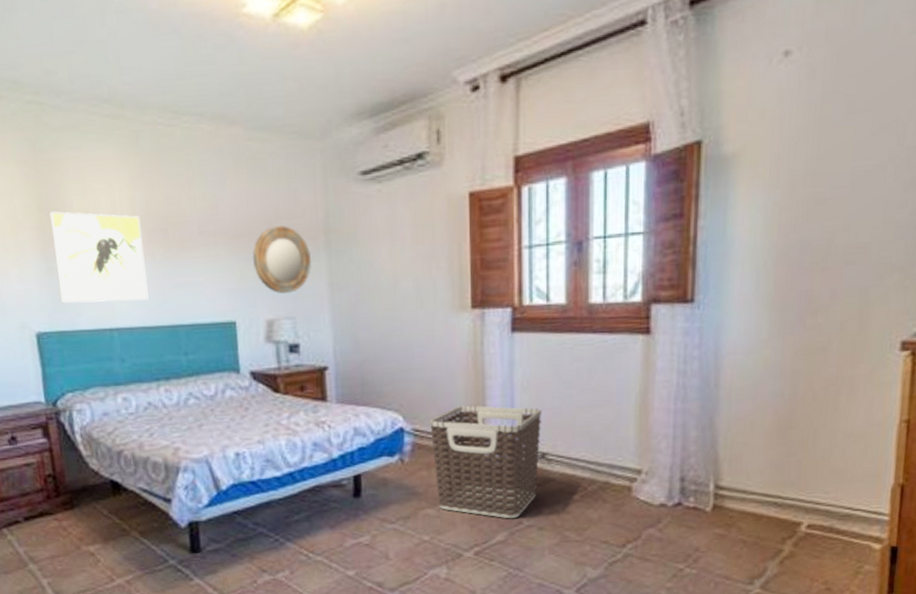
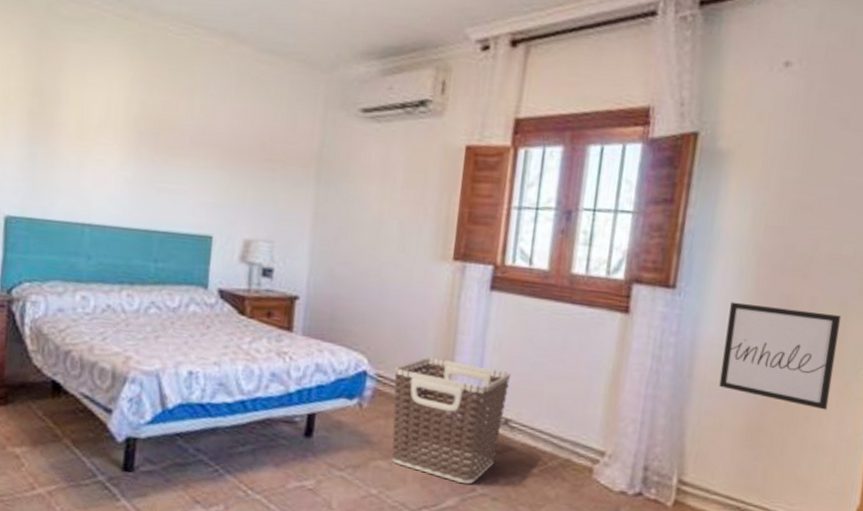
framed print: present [49,211,148,303] -> none [38,98,134,201]
home mirror: present [253,226,311,293] -> none [240,148,300,216]
wall art: none [746,303,863,399] -> present [719,301,842,410]

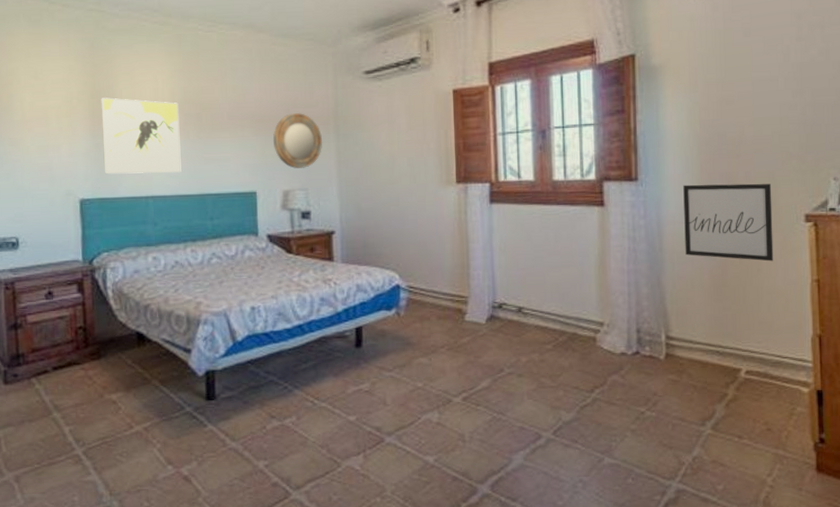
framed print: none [38,98,134,201] -> present [101,97,181,174]
home mirror: none [240,148,300,216] -> present [273,113,322,169]
clothes hamper: present [391,357,511,485] -> none [422,265,518,367]

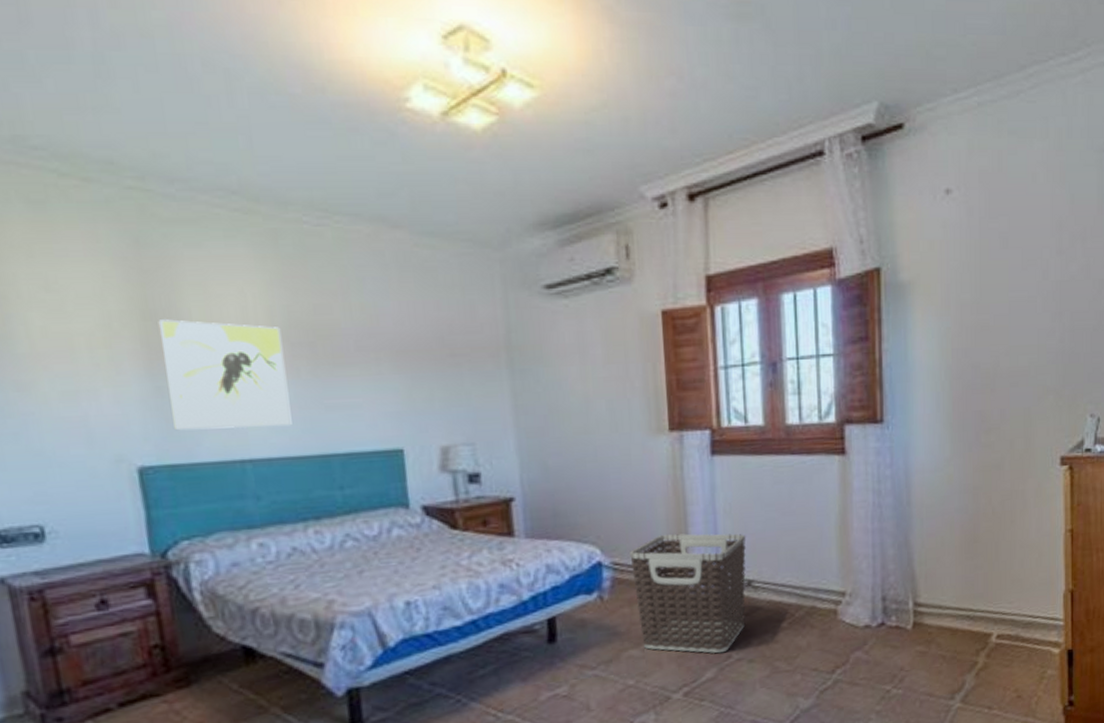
home mirror: present [273,113,322,169] -> none [422,341,492,417]
clothes hamper: none [422,265,518,367] -> present [629,533,746,654]
wall art: present [683,183,774,262] -> none [933,422,1028,512]

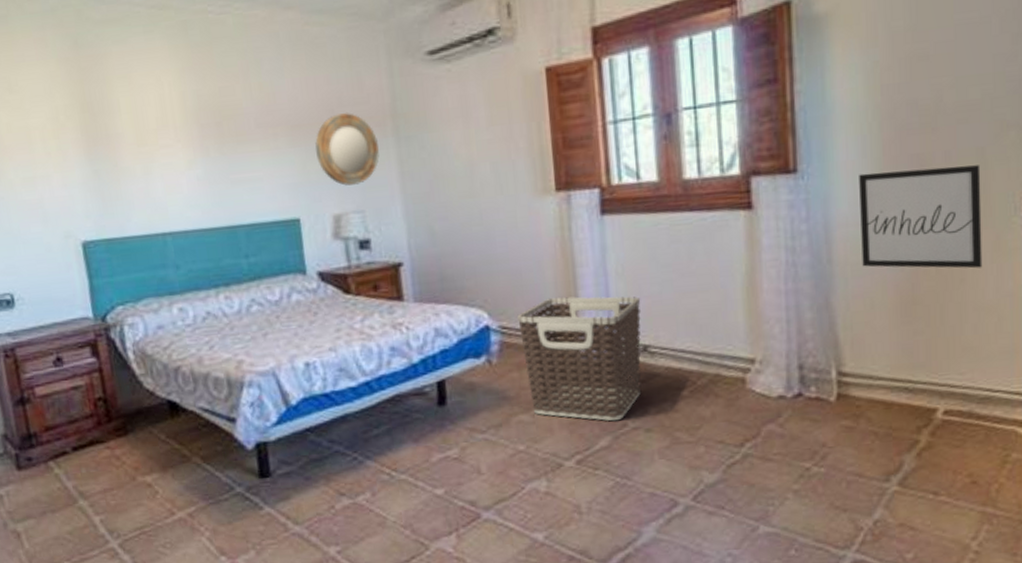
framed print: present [158,319,292,430] -> none [94,110,204,208]
home mirror: none [422,341,492,417] -> present [315,113,380,186]
wall art: none [933,422,1028,512] -> present [859,165,983,269]

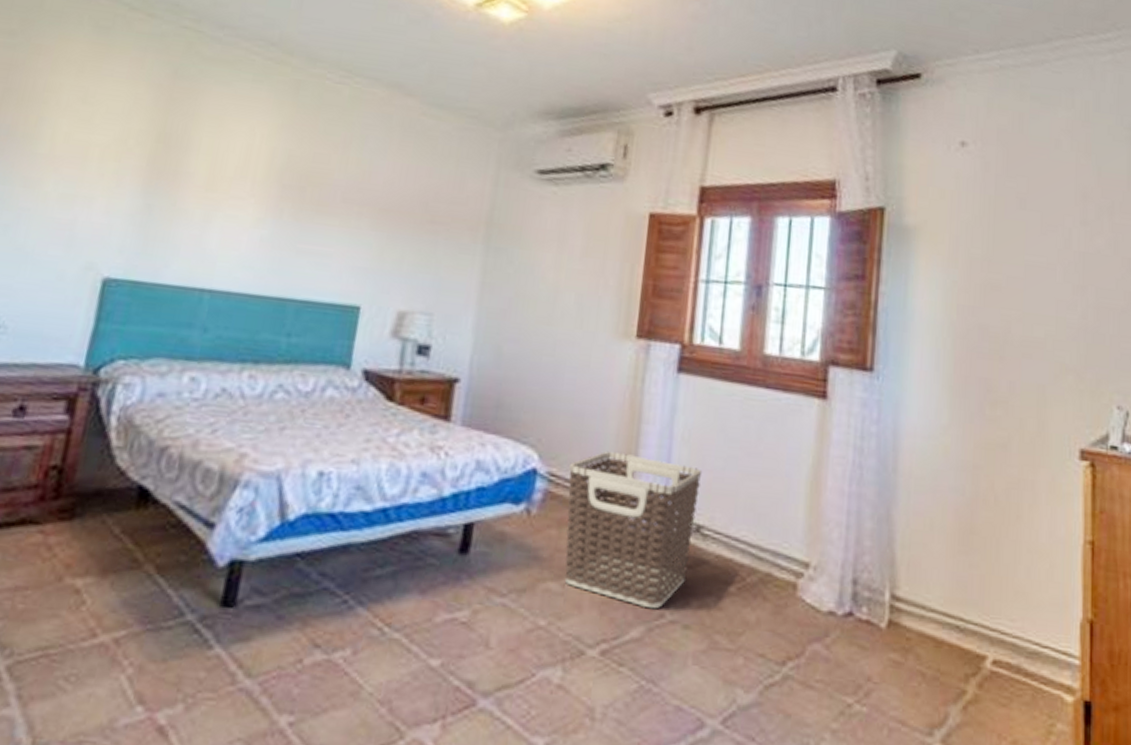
home mirror: present [315,113,380,186] -> none [397,208,466,285]
wall art: present [859,165,983,269] -> none [926,386,1041,508]

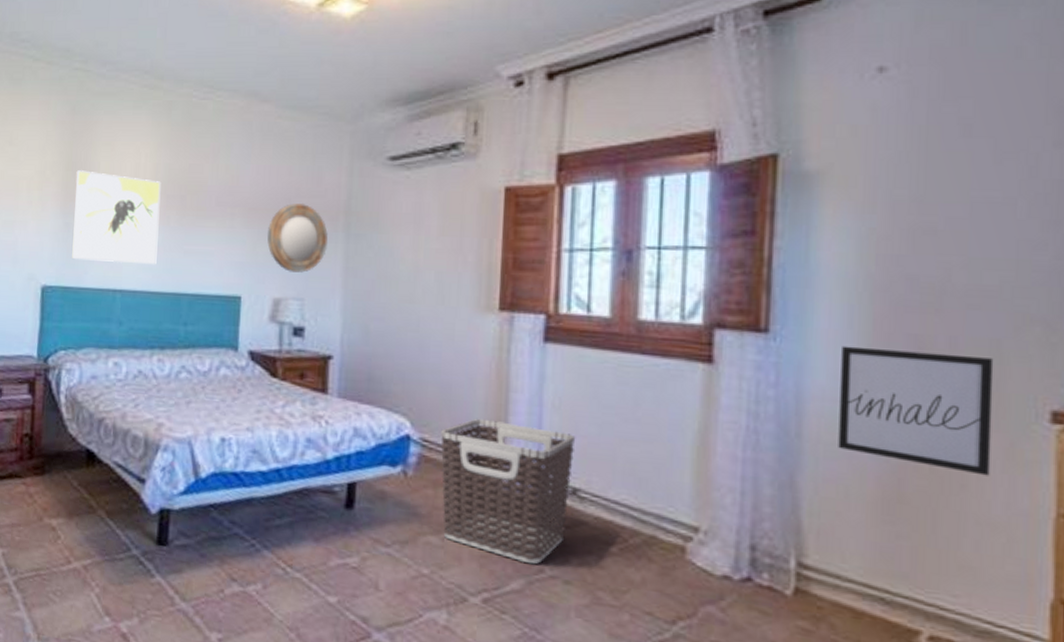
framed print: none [150,143,277,264] -> present [72,170,161,265]
home mirror: none [397,208,466,285] -> present [267,203,328,273]
wall art: none [926,386,1041,508] -> present [838,345,994,476]

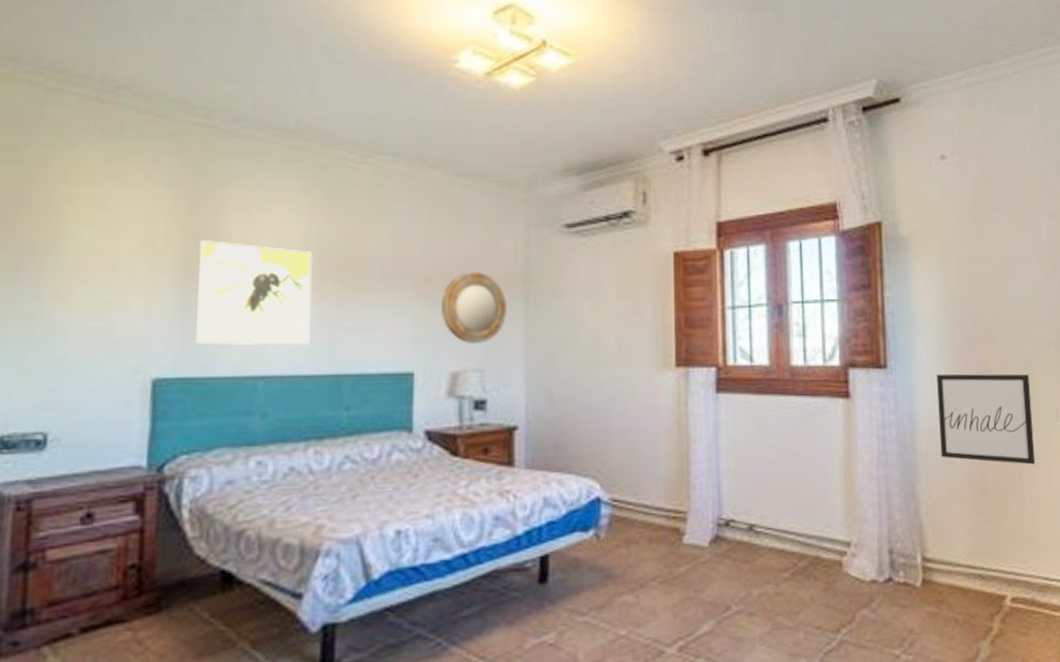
clothes hamper: present [441,418,576,565] -> none [630,471,749,604]

